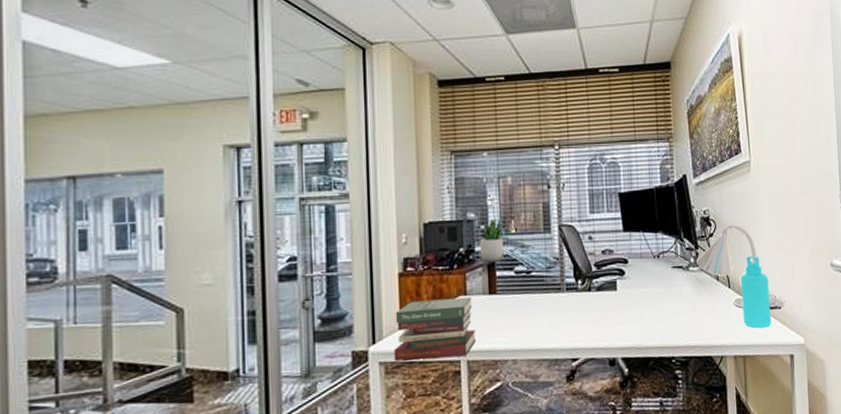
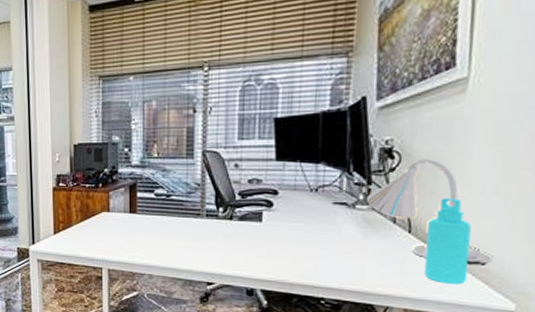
books: present [393,297,477,362] -> none [48,212,117,265]
planter: present [480,217,504,263] -> none [123,140,145,183]

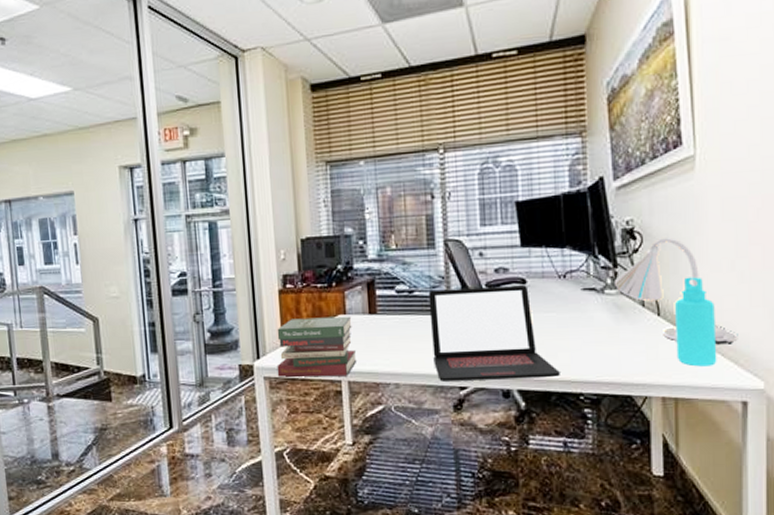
books: none [48,212,117,265] -> present [277,316,357,378]
laptop: none [184,195,303,282] -> present [428,285,560,381]

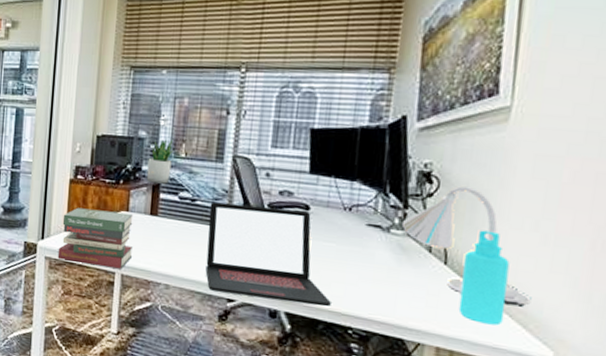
planter: none [358,231,384,280] -> present [146,138,173,184]

